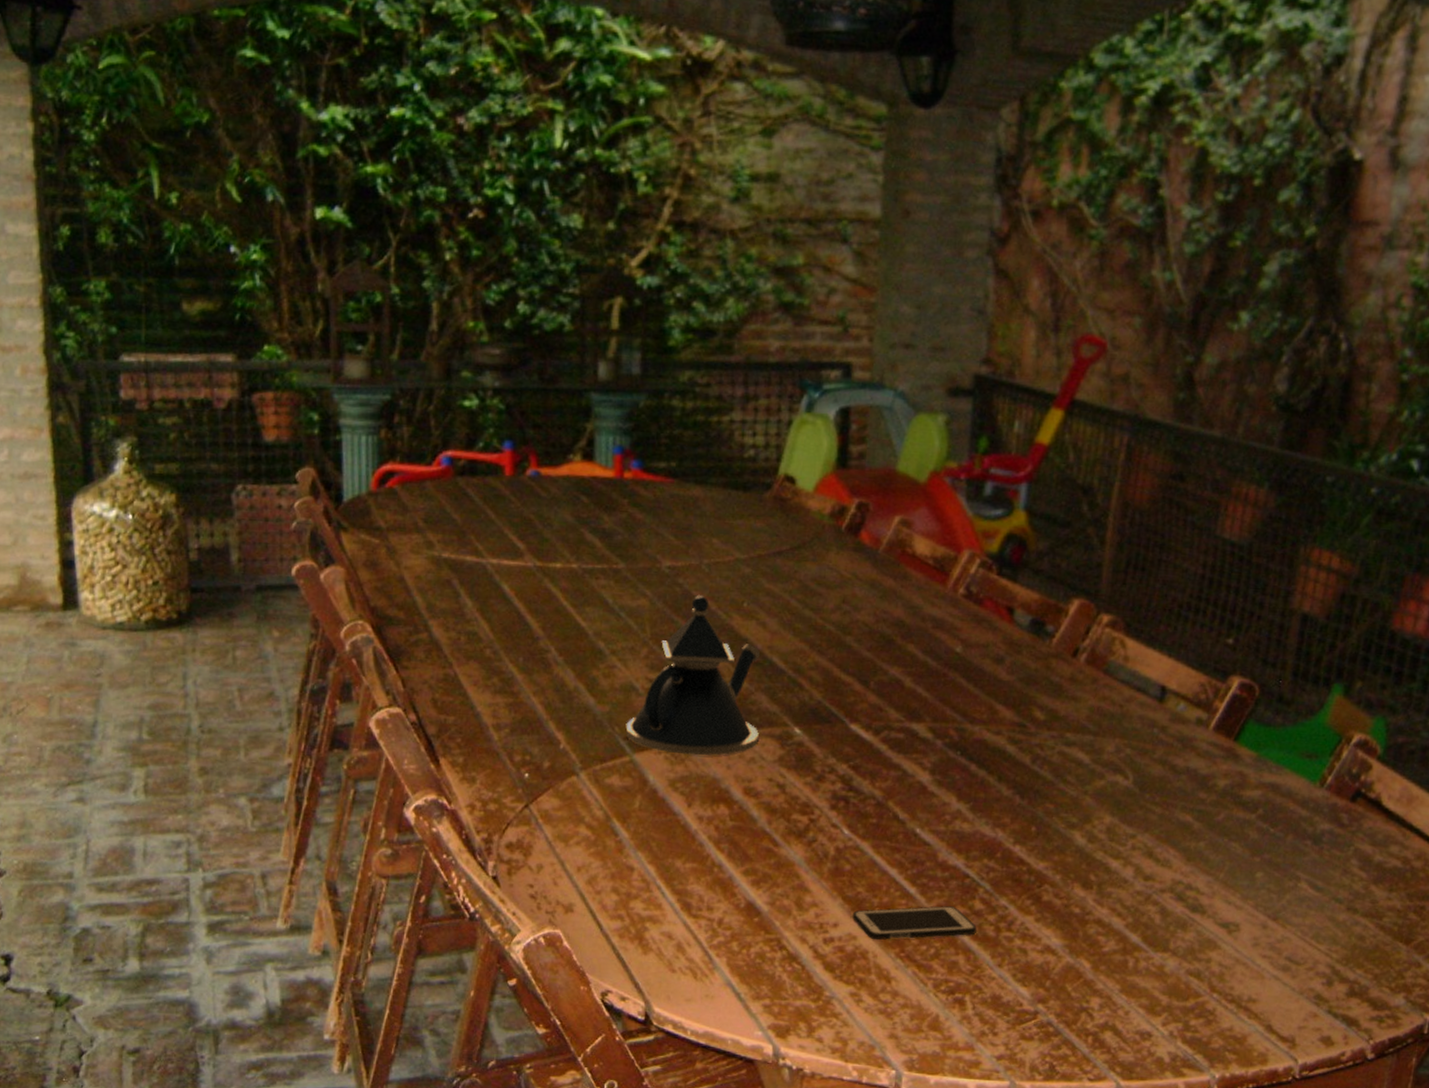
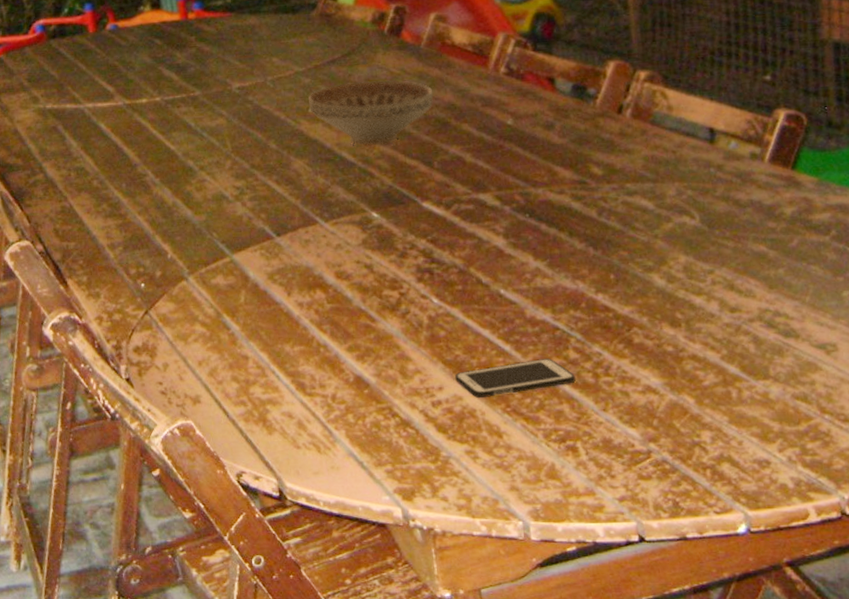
teapot: present [625,596,761,757] -> none [222,108,341,250]
decorative bowl: none [745,580,883,655] -> present [308,80,434,146]

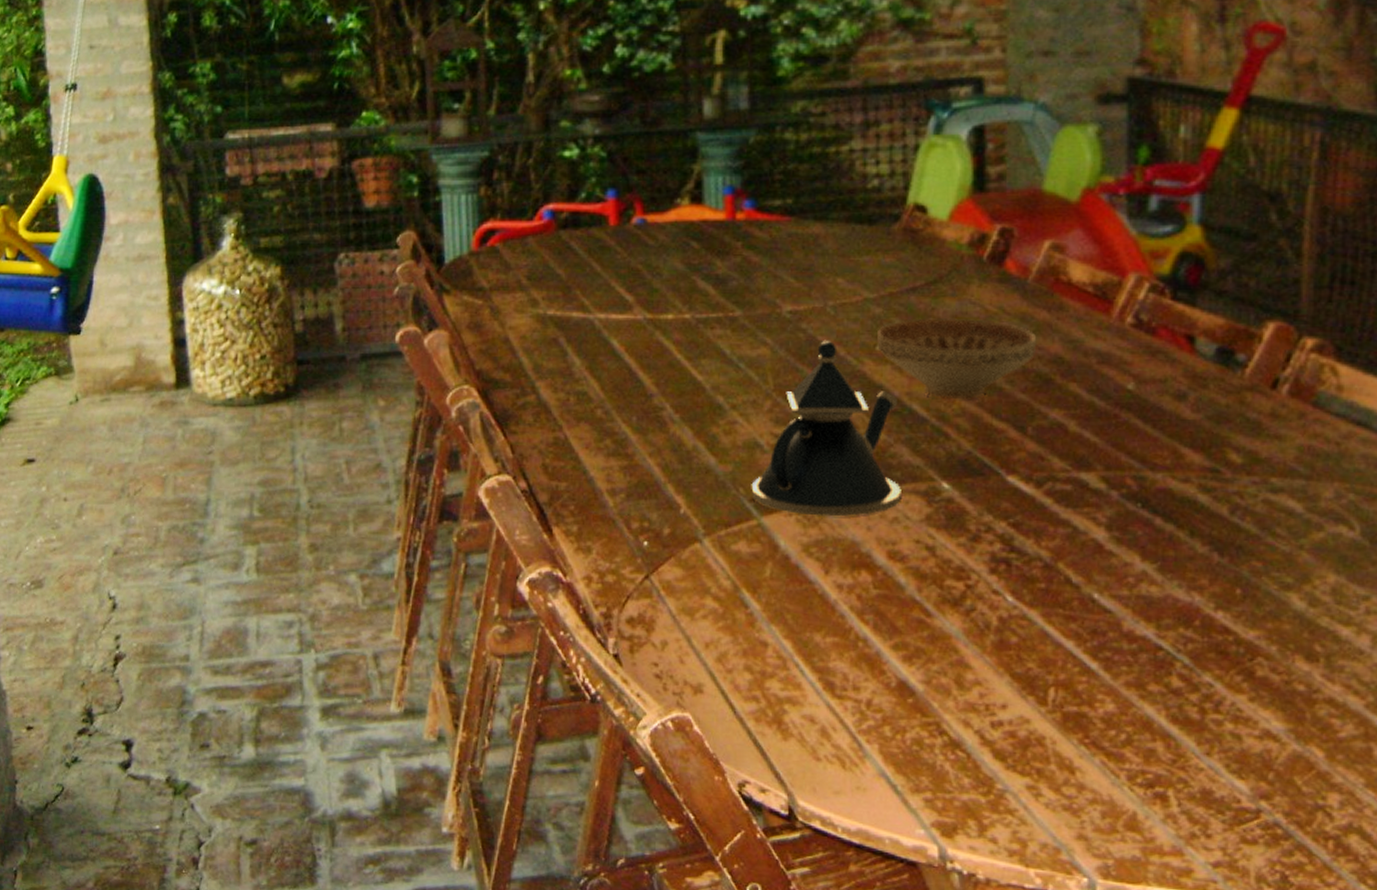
teapot: none [222,108,341,250] -> present [751,341,901,517]
cell phone: present [455,359,576,399] -> none [1024,683,1176,724]

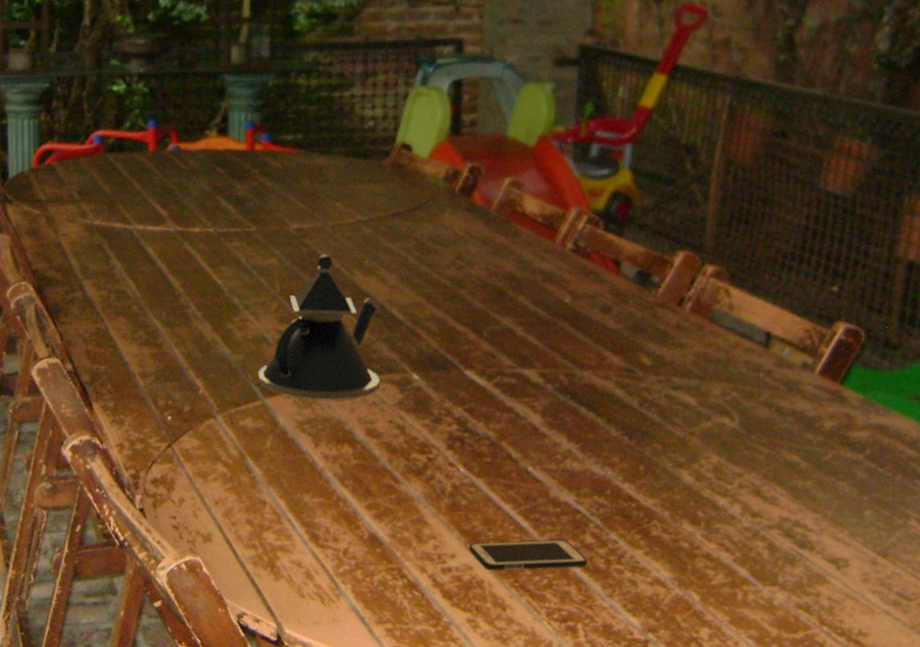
decorative bowl: present [877,318,1037,400] -> none [366,239,495,307]
cell phone: none [1024,683,1176,724] -> present [469,539,588,571]

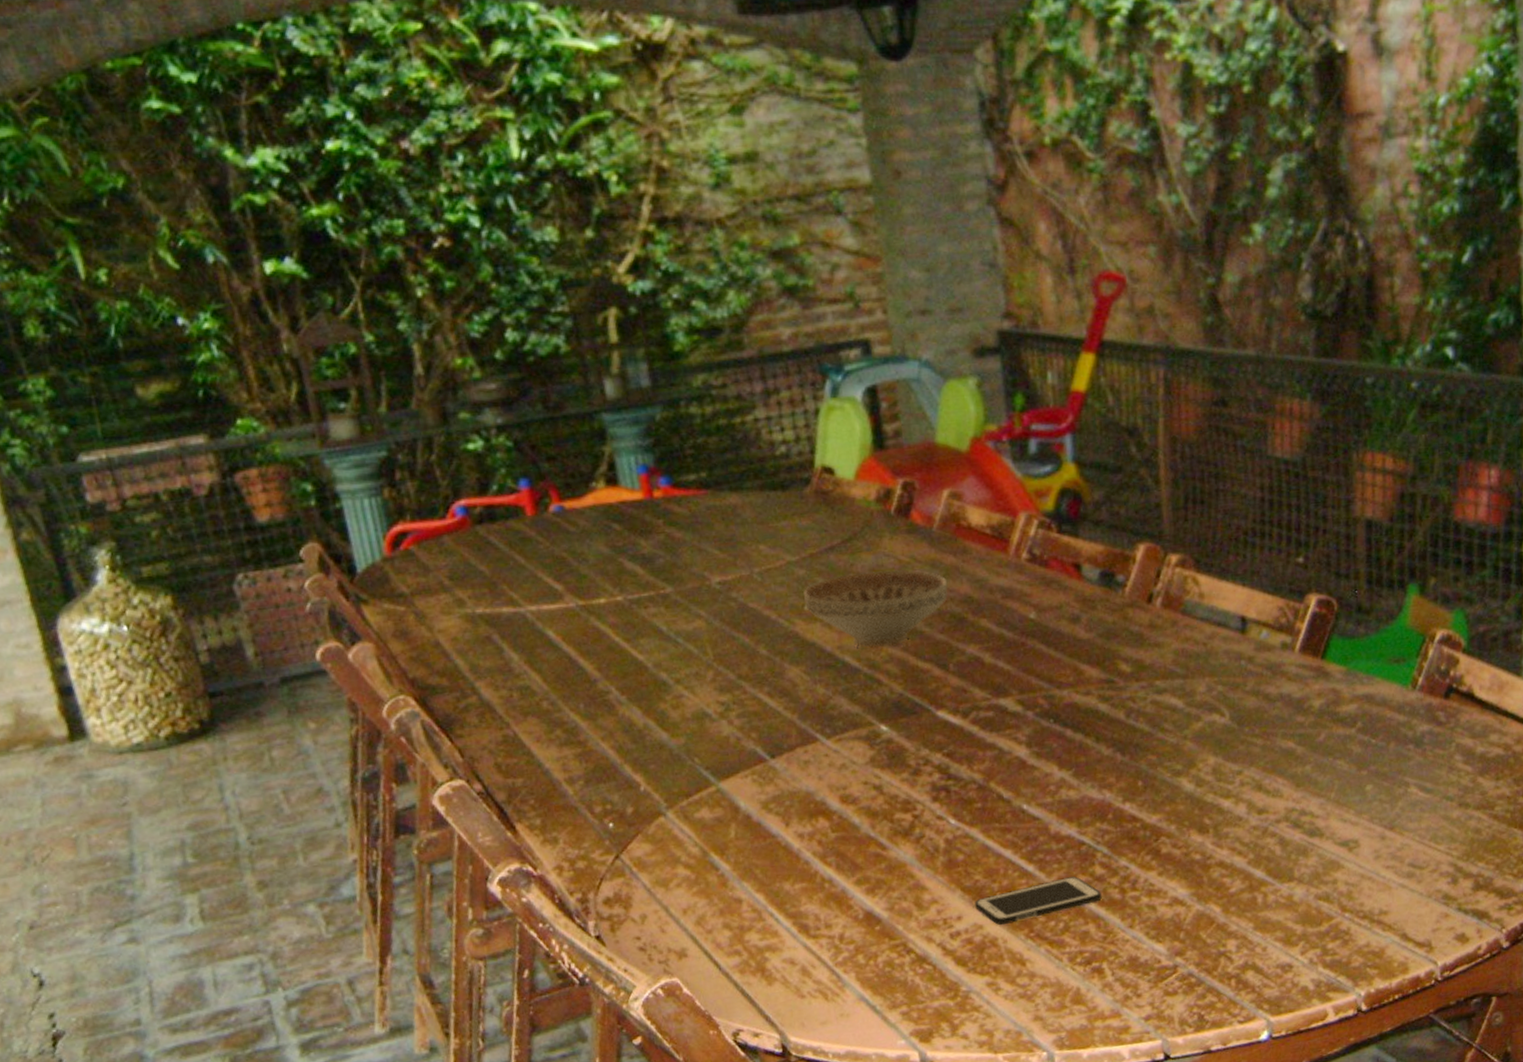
teapot: present [257,255,381,401] -> none [705,606,846,775]
decorative bowl: none [366,239,495,307] -> present [804,570,948,648]

